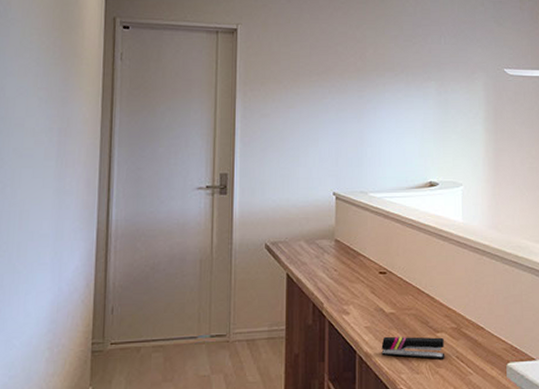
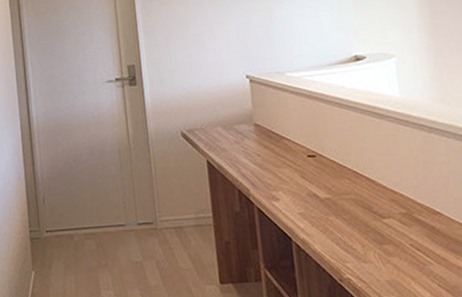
stapler: present [381,336,445,360] -> none [319,223,397,248]

